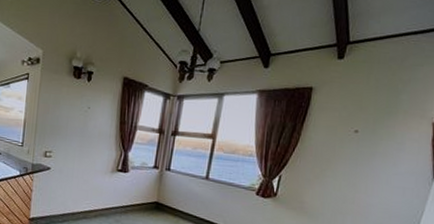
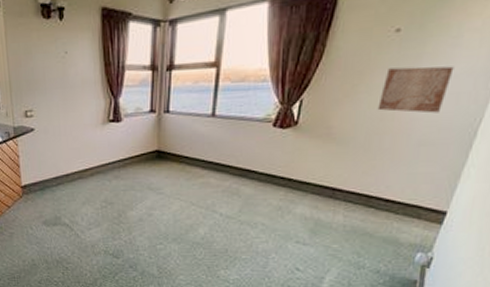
wall art: none [341,160,400,202] -> present [377,66,455,114]

